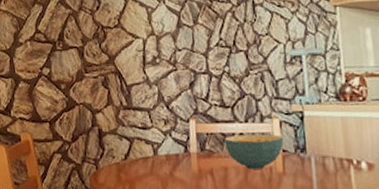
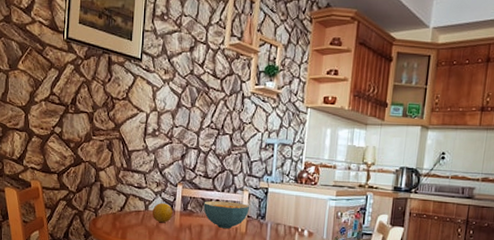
fruit: none [162,144,188,169] -> present [152,203,173,222]

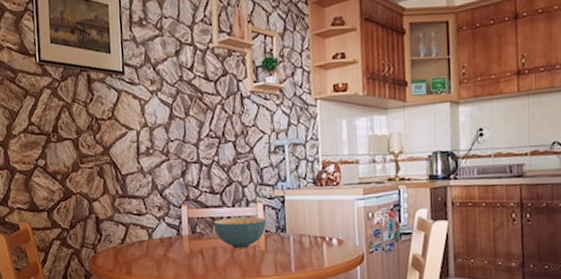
fruit: present [152,203,173,222] -> none [156,228,181,251]

